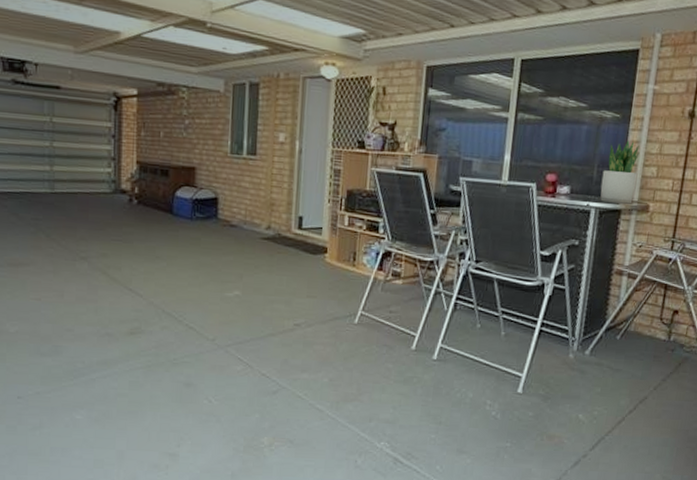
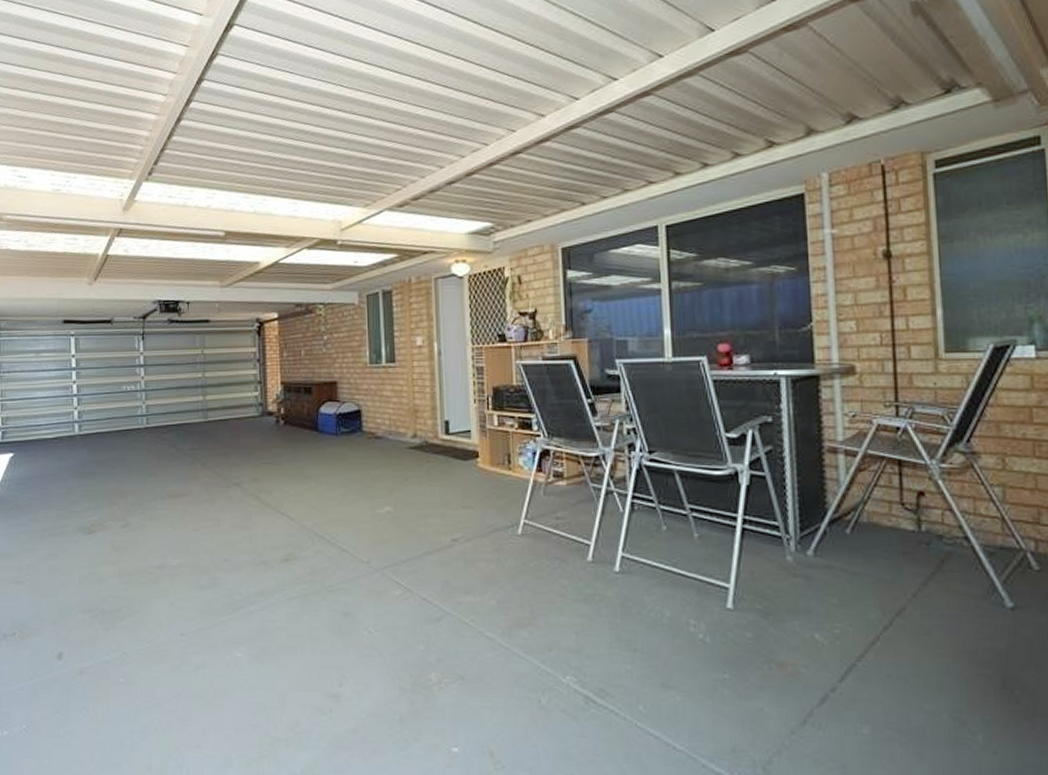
planter: present [600,140,640,204] -> none [786,294,833,368]

